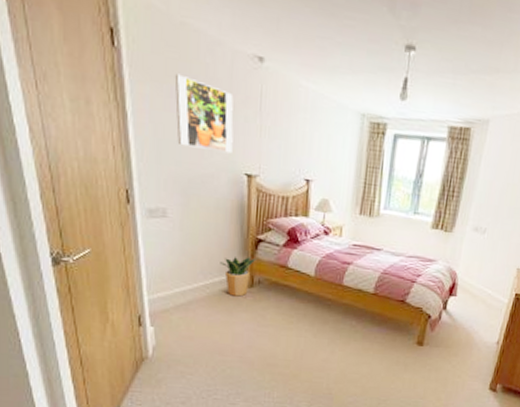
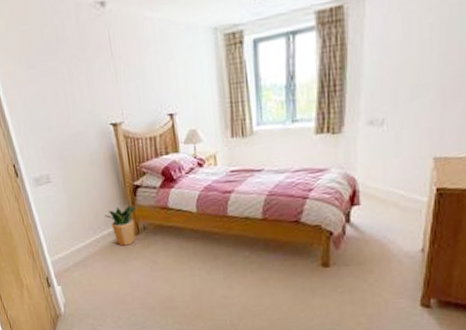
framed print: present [174,73,234,154] -> none [30,43,95,112]

